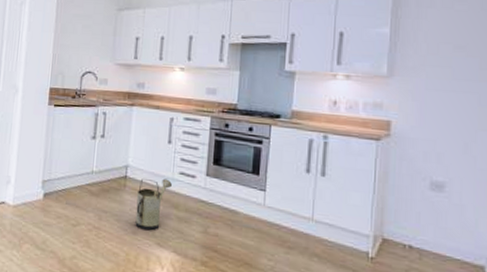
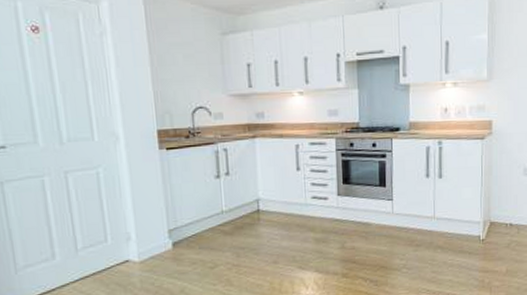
watering can: present [135,178,172,231] -> none [273,205,306,258]

